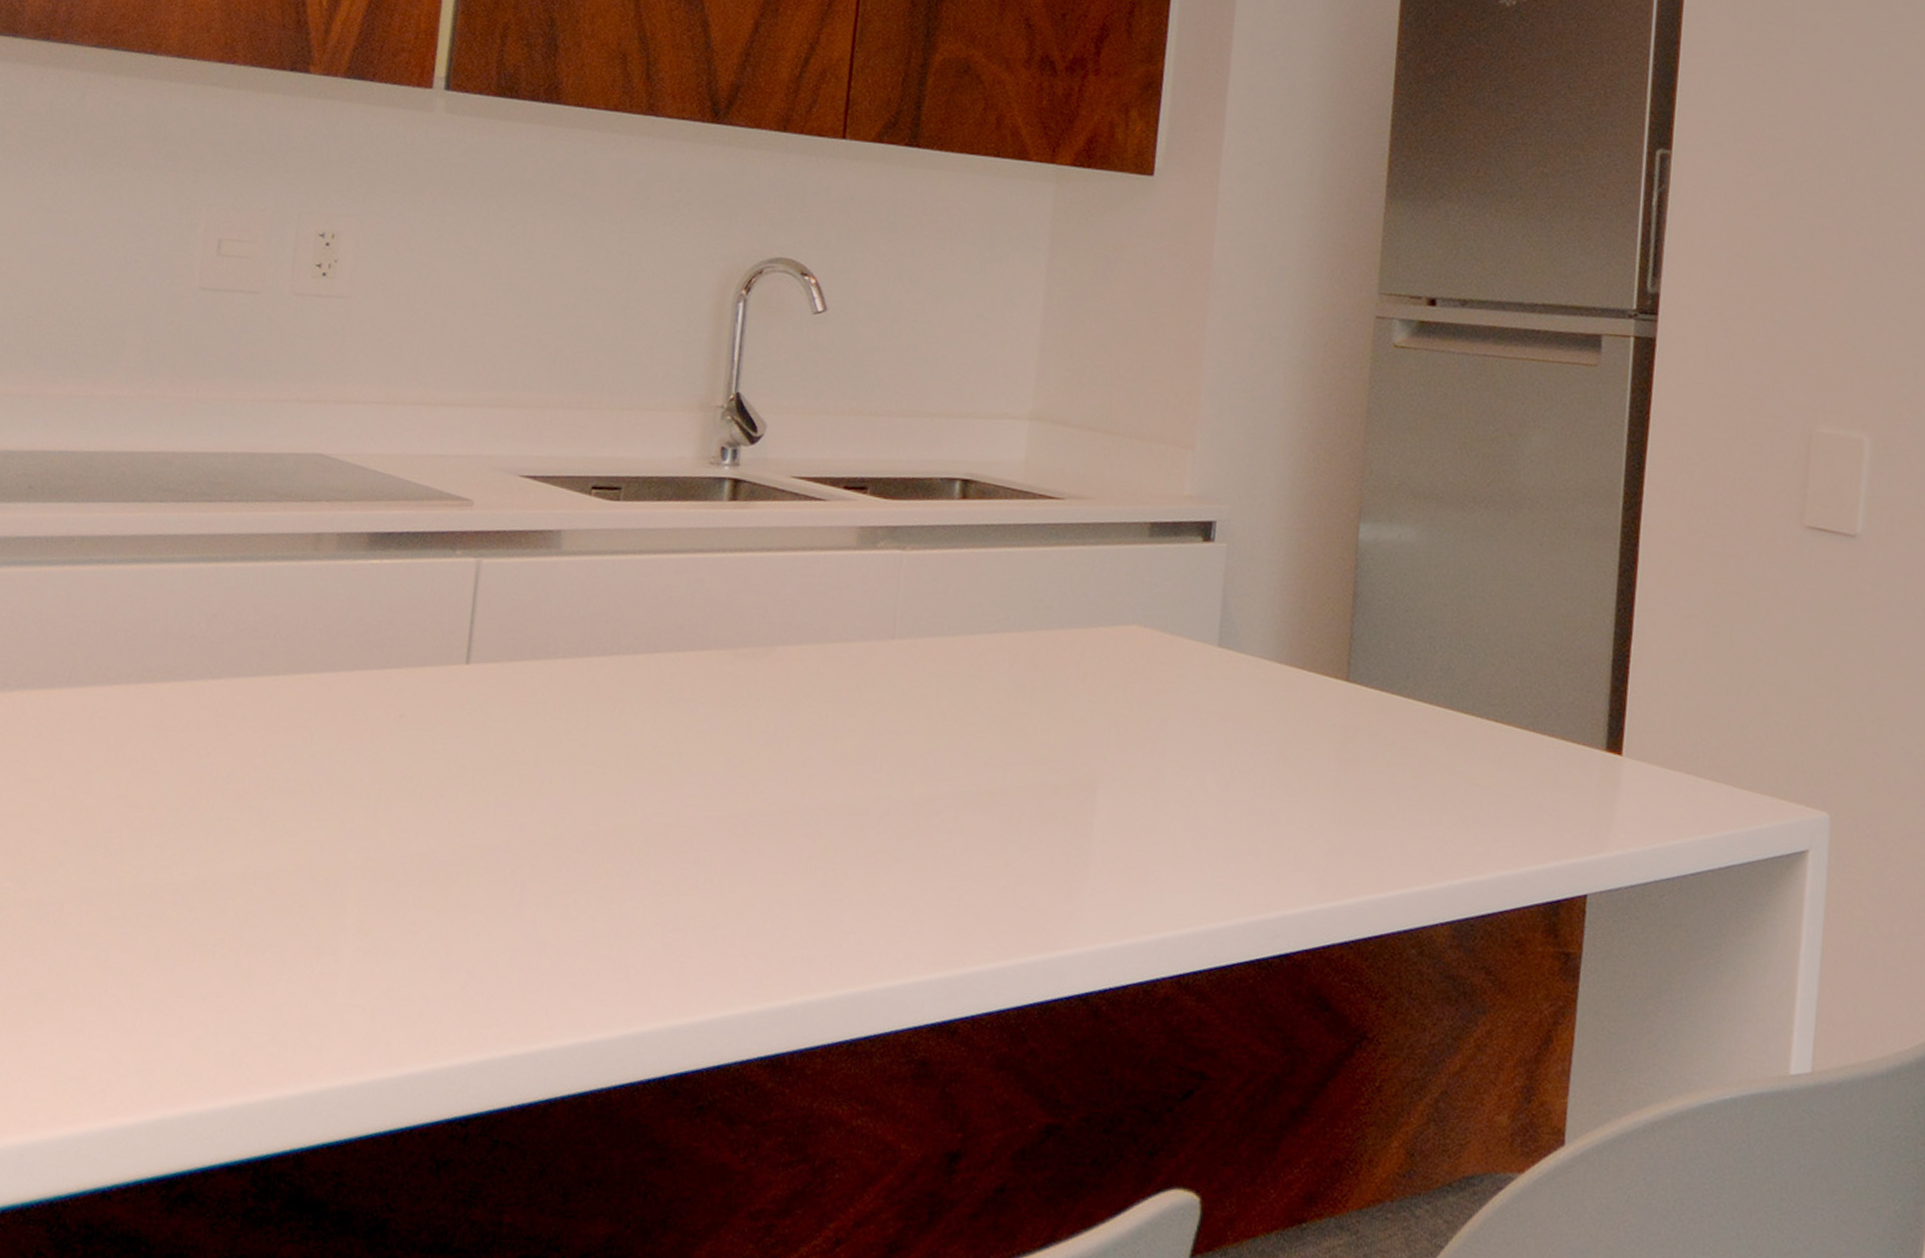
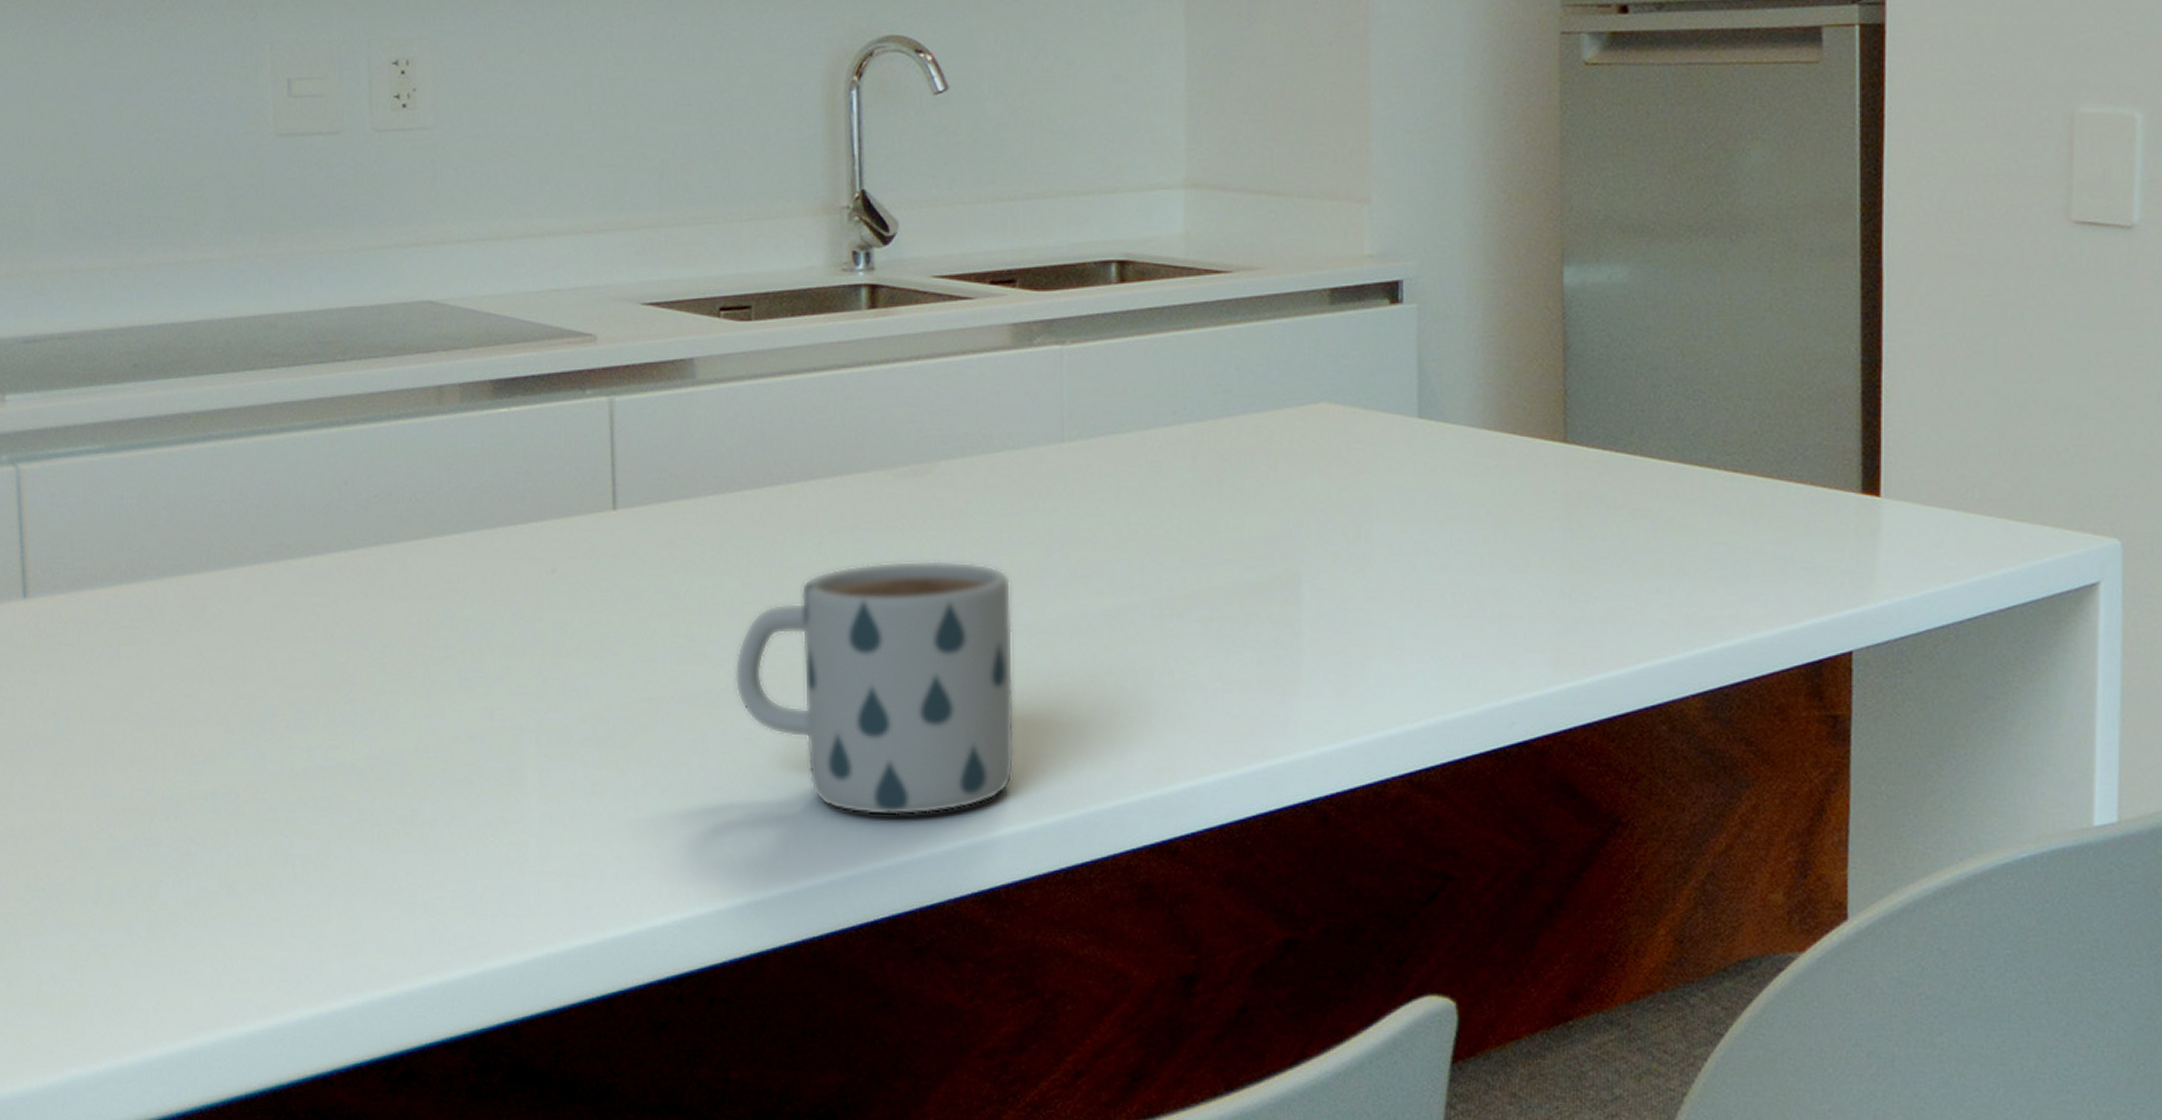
mug: none [558,735,831,978] -> present [734,561,1015,816]

